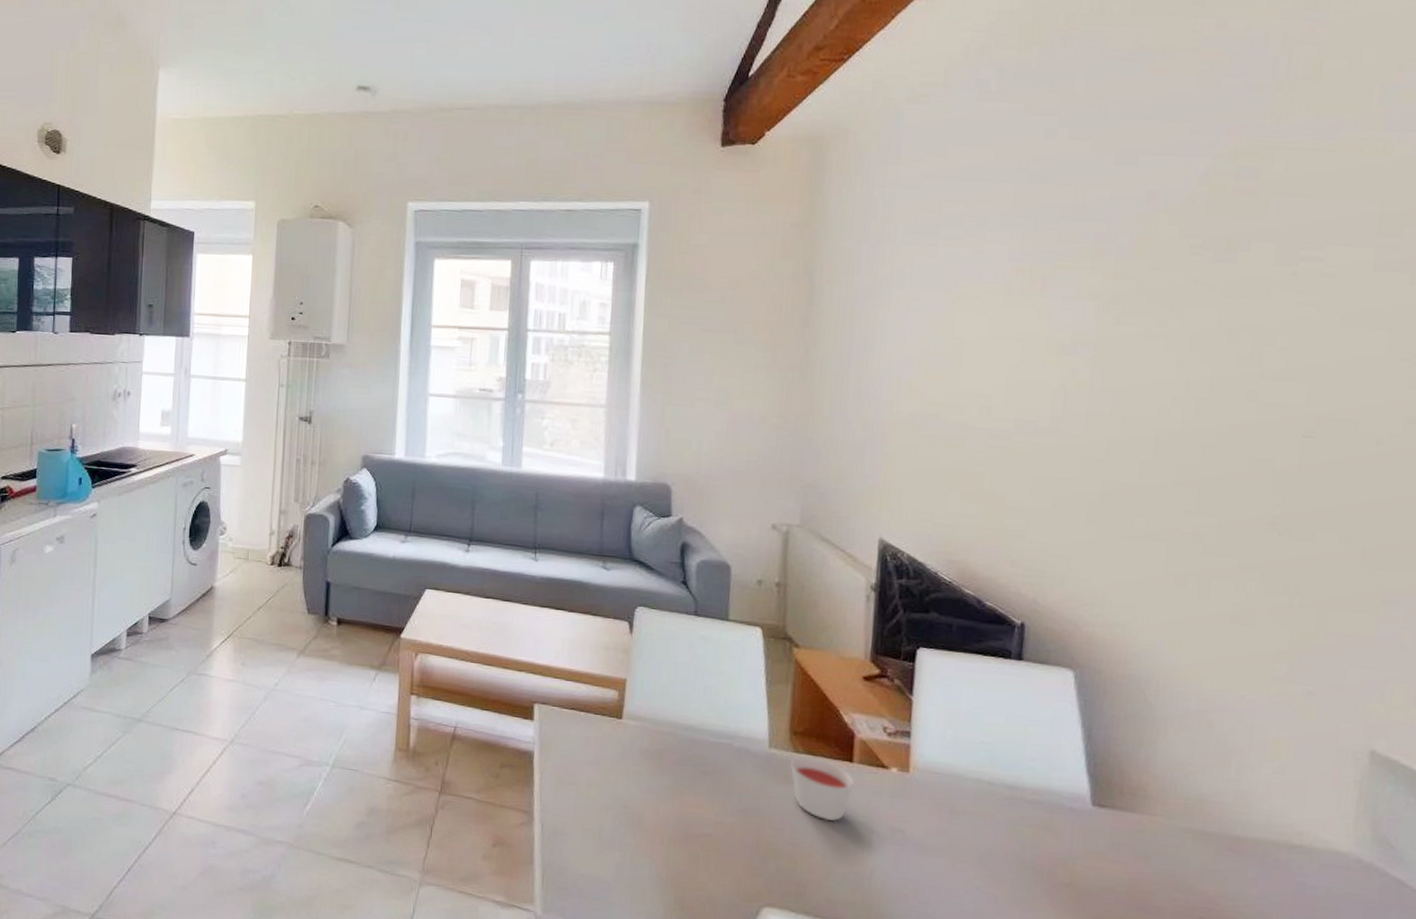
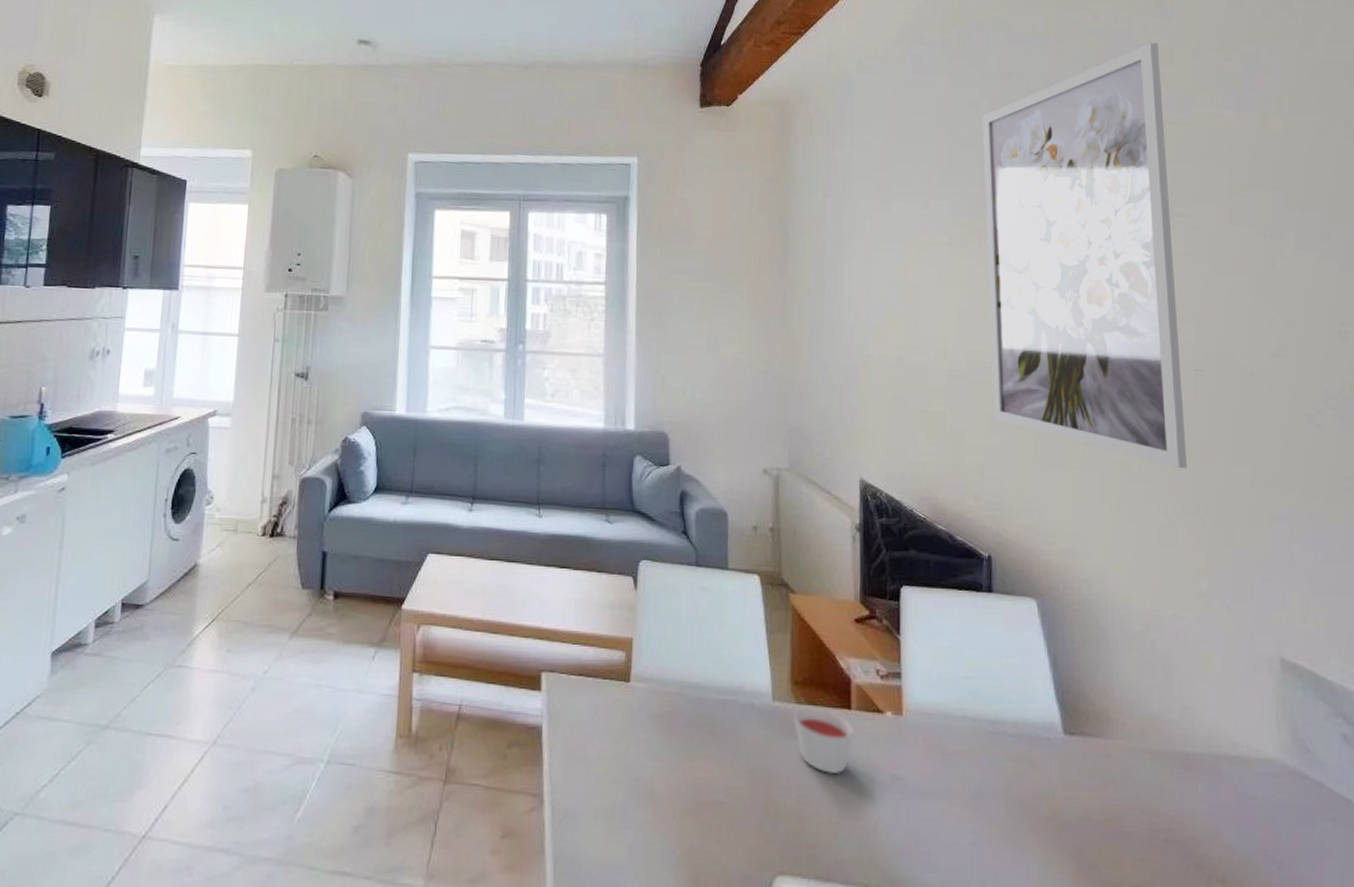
wall art: none [1041,52,1304,545] -> present [982,42,1187,469]

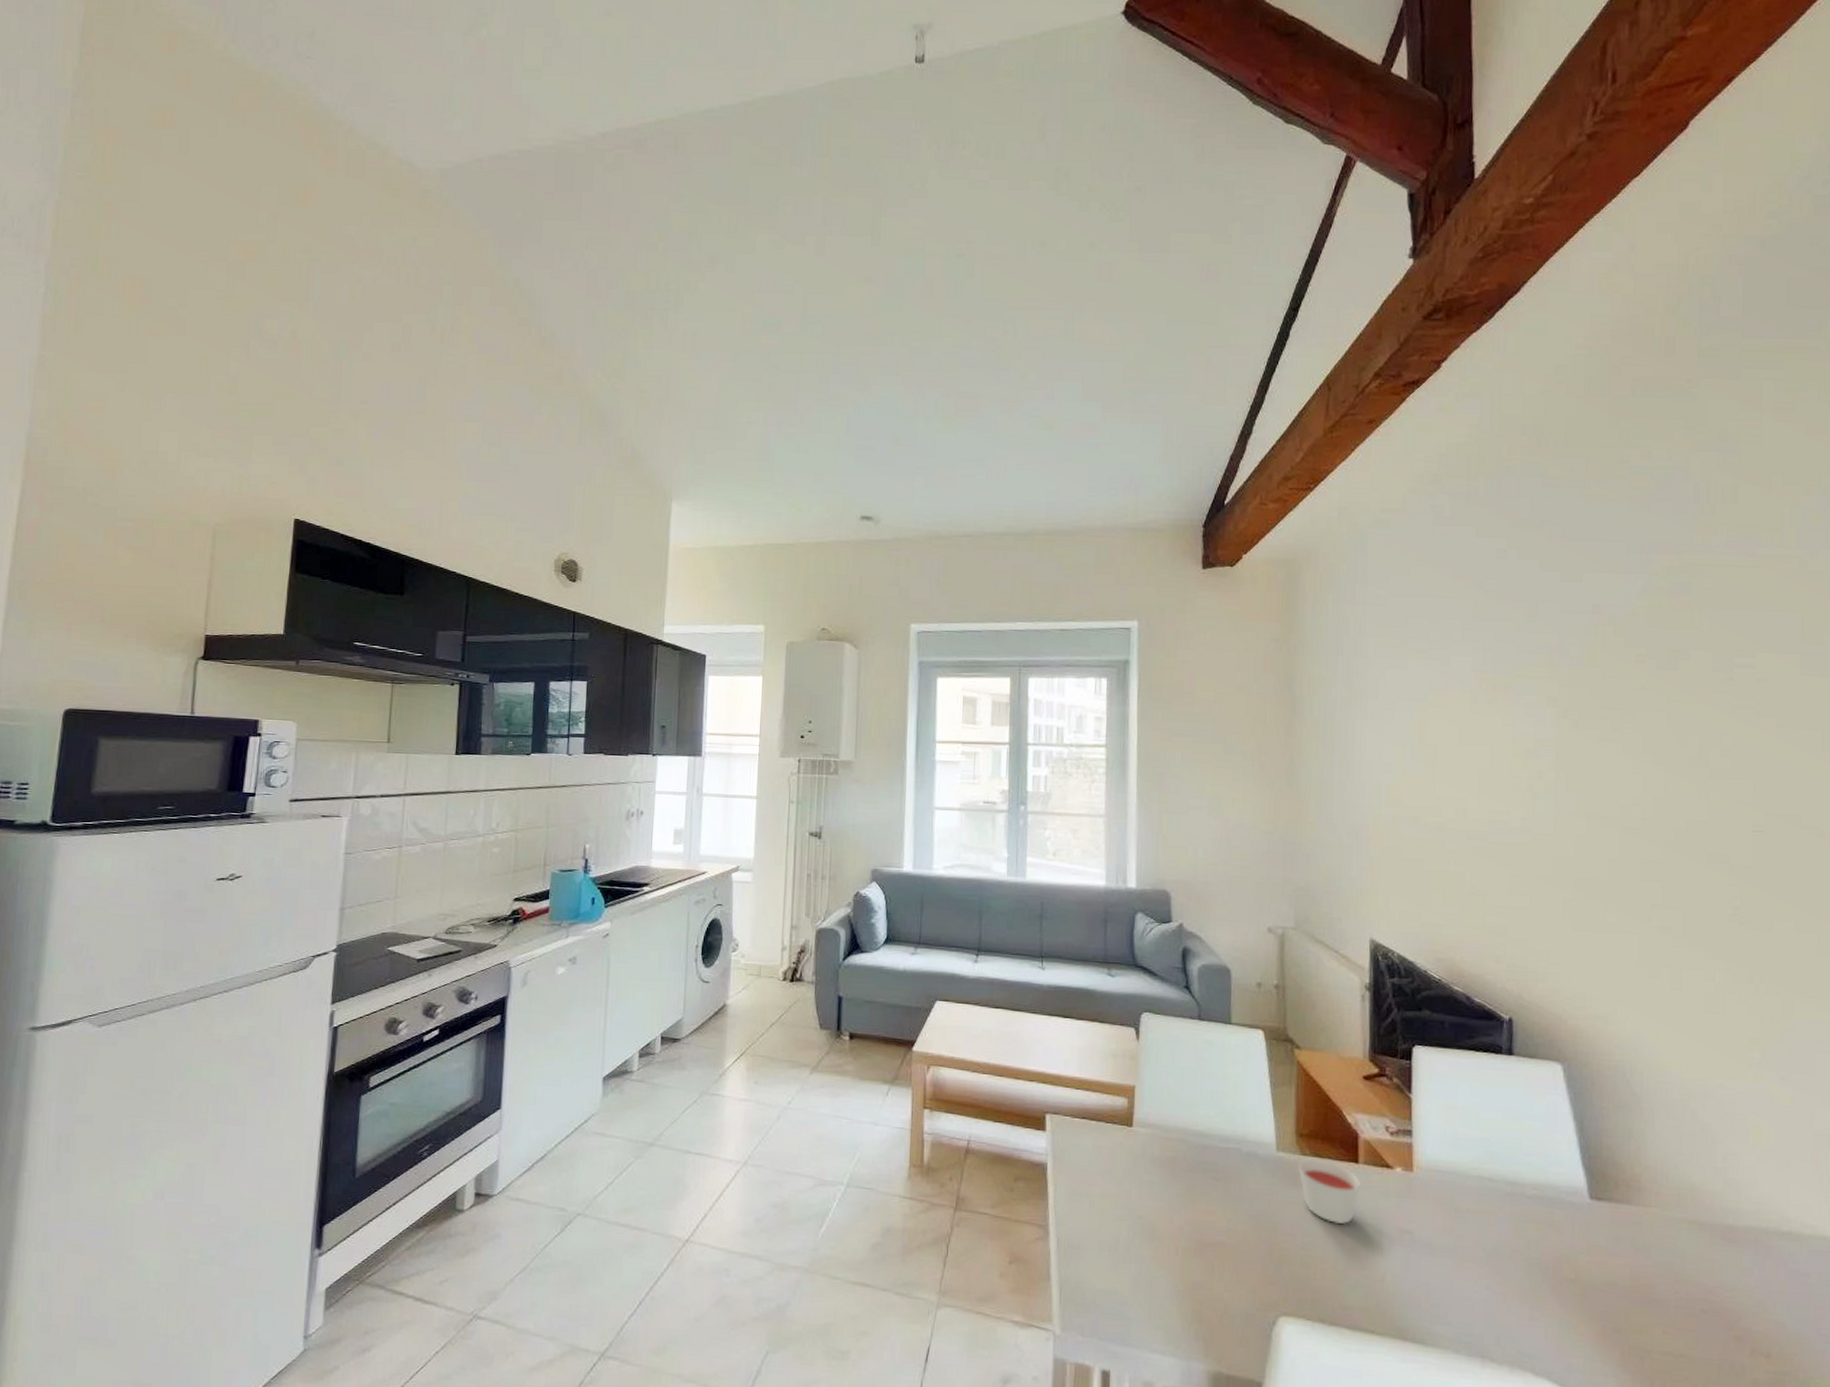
wall art: present [982,42,1187,469] -> none [1510,479,1741,935]

